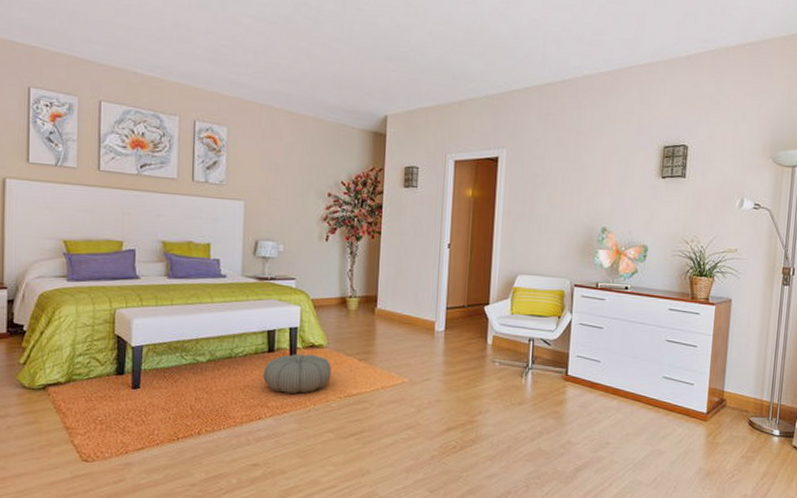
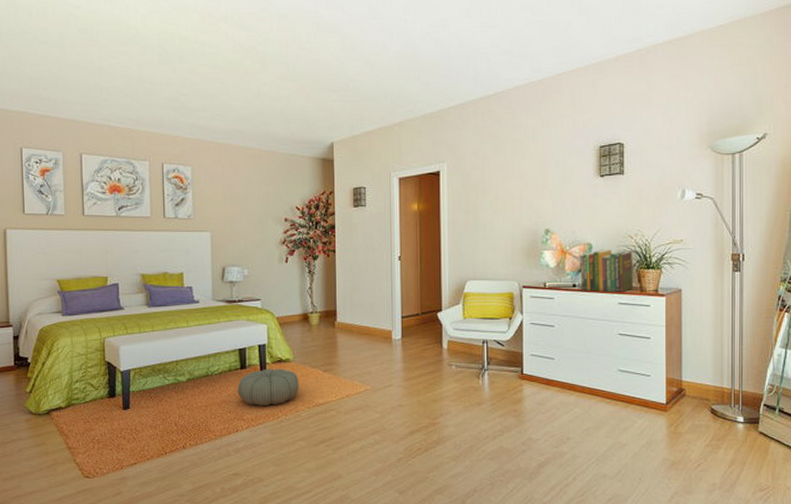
books: none [633,253,687,299] -> present [580,249,634,293]

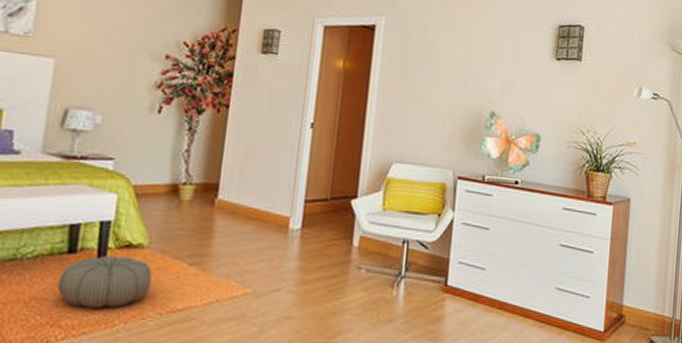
books: present [580,249,634,293] -> none [524,143,583,197]

